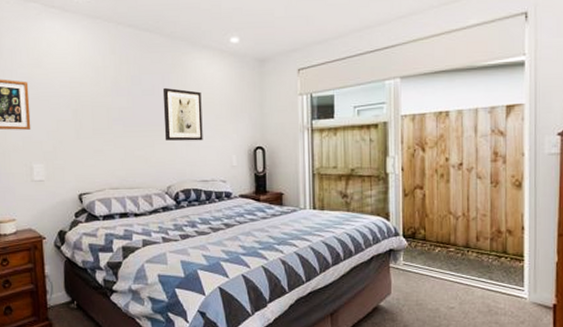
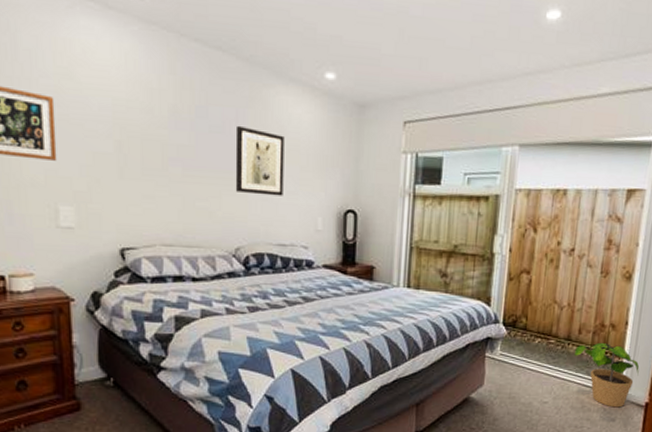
potted plant: none [474,247,542,310] -> present [573,342,640,408]

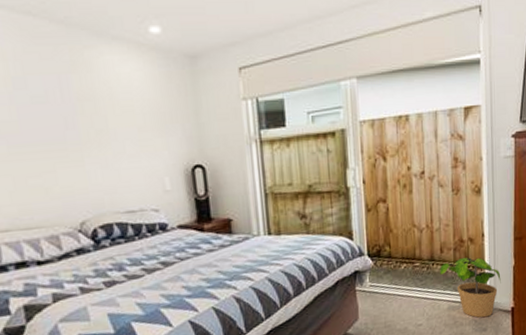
wall art: present [235,125,285,196] -> none [60,92,124,163]

